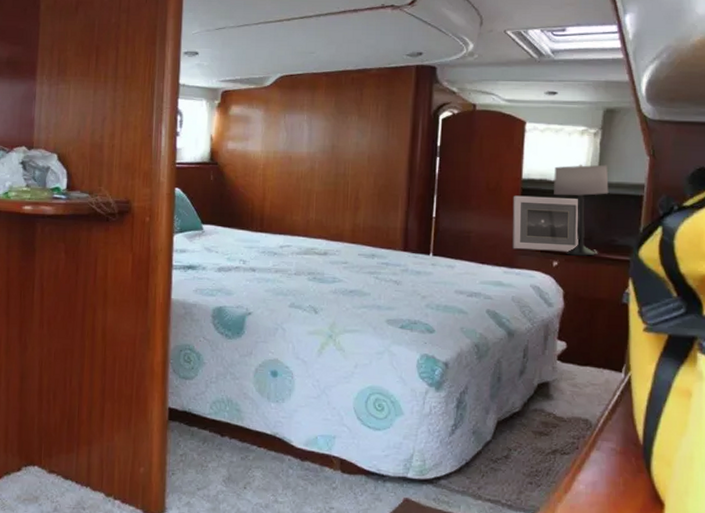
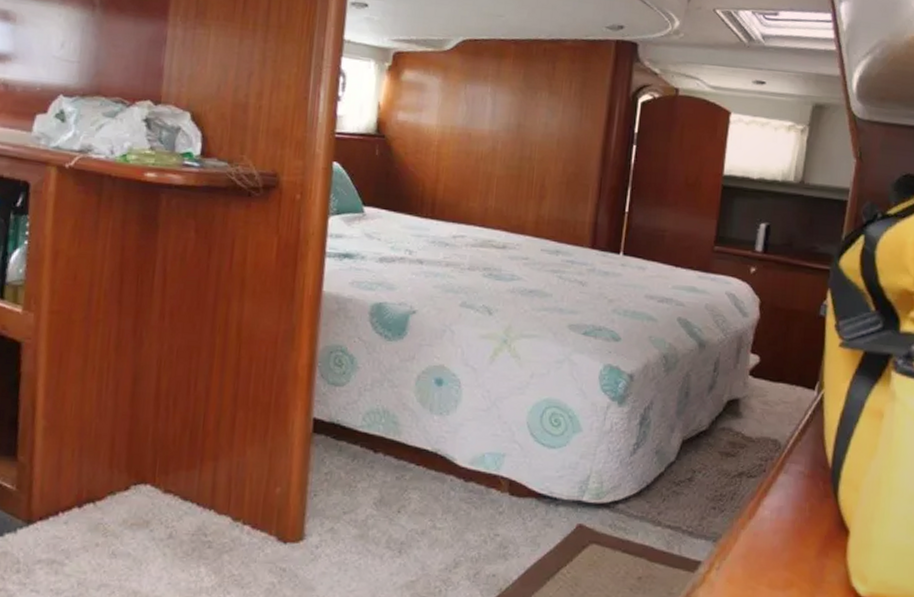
picture frame: present [511,195,579,252] -> none [708,192,781,258]
table lamp: present [554,164,609,256] -> none [756,162,813,264]

